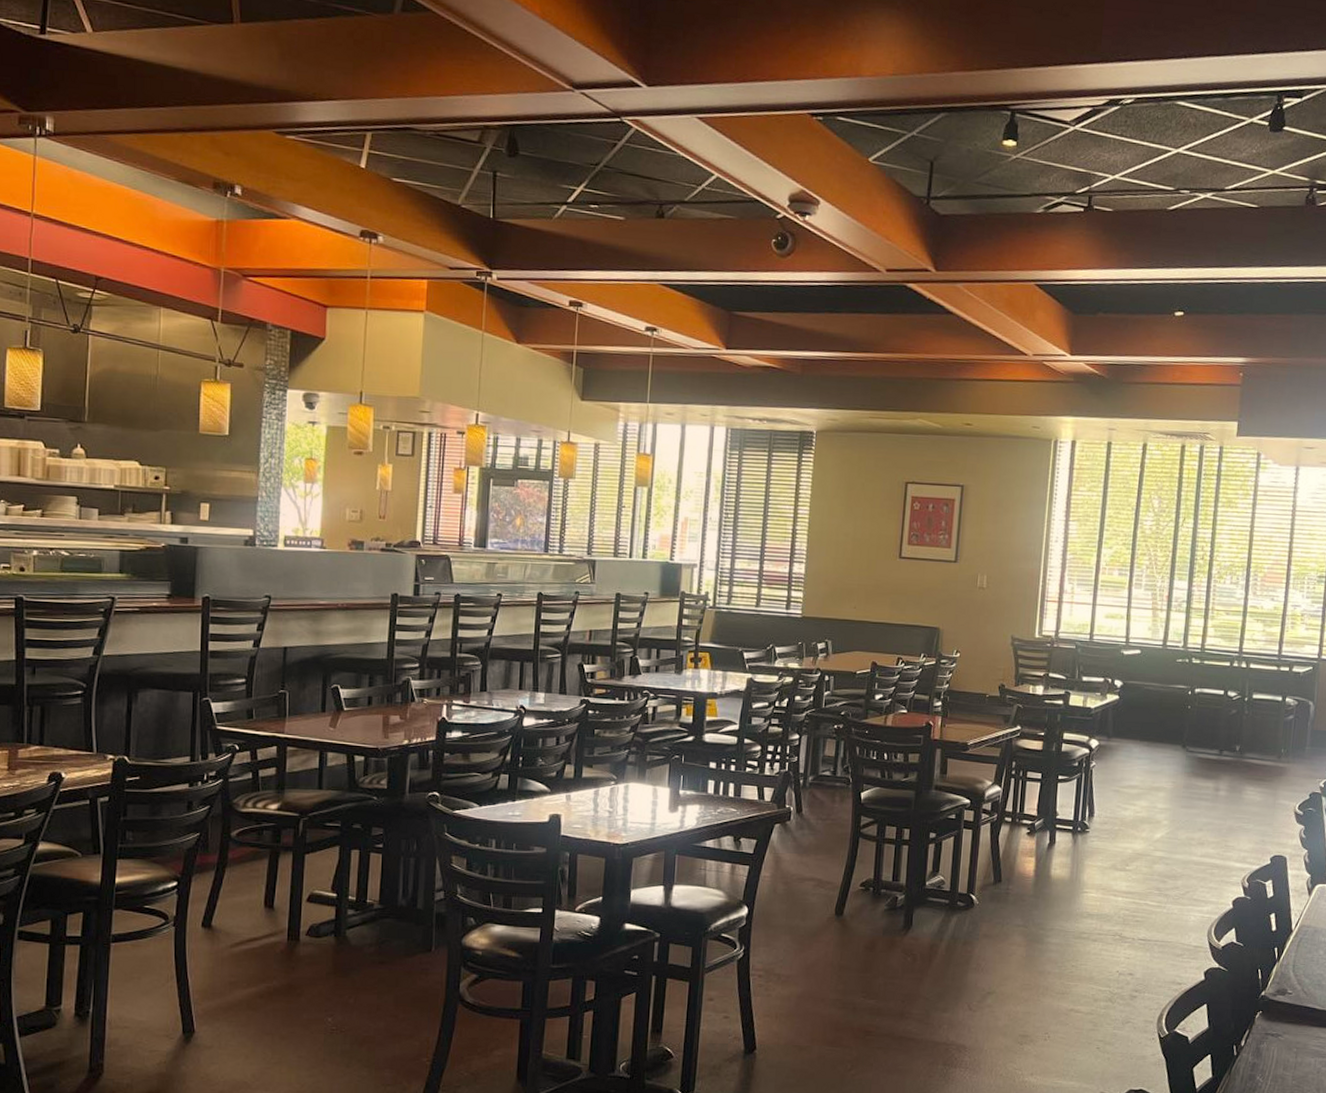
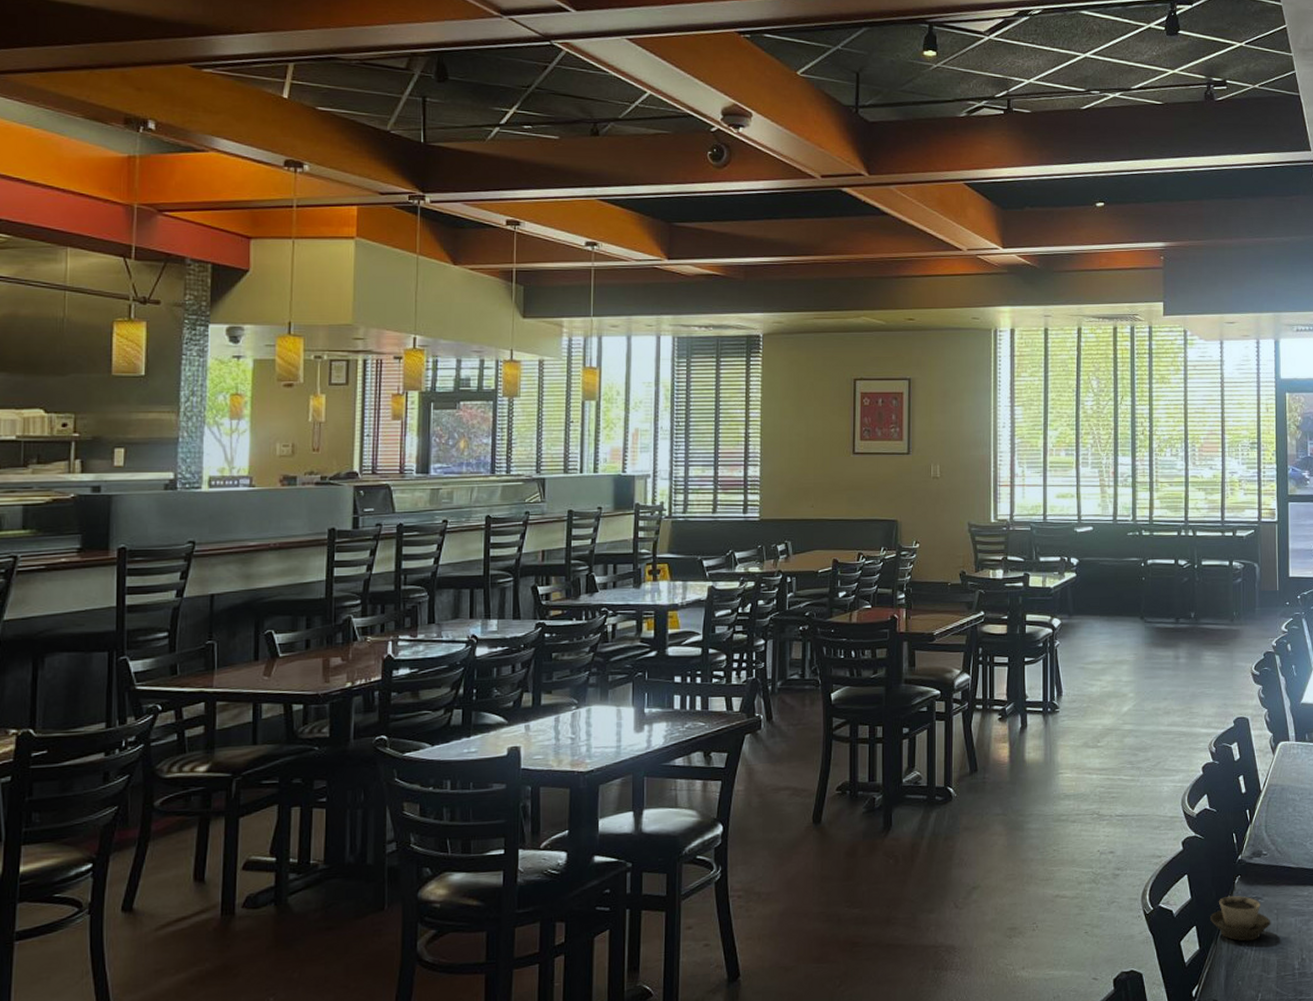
cup: none [1226,1030,1290,1075] -> present [1210,896,1271,942]

